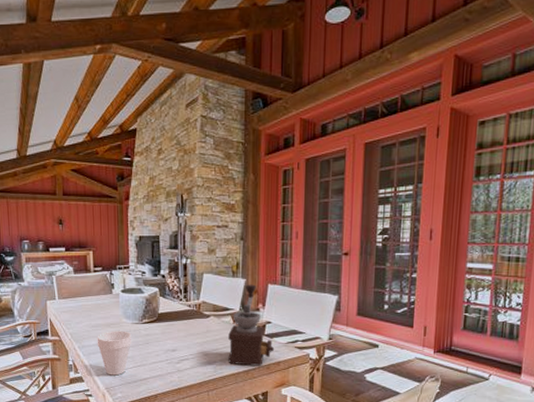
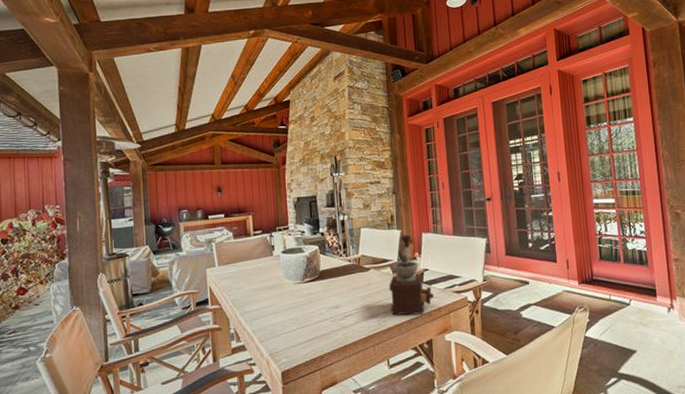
cup: present [97,331,132,376] -> none [259,292,295,340]

